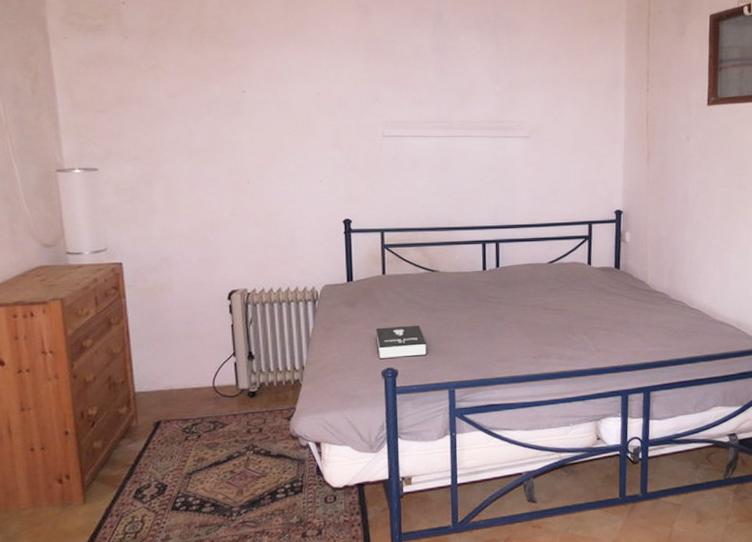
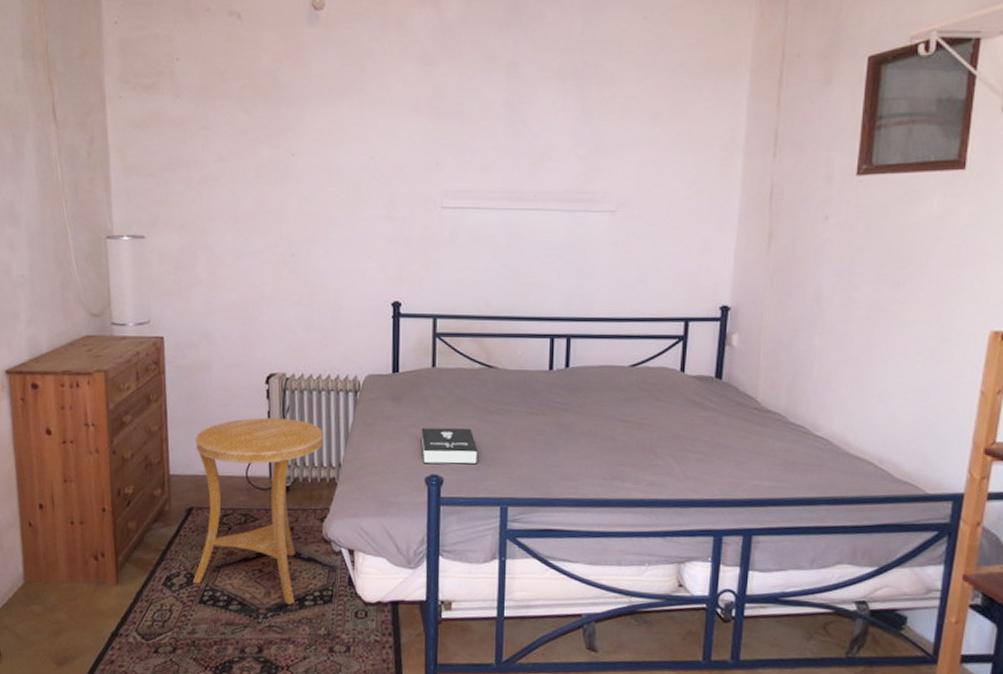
side table: none [160,330,286,500] -> present [192,417,324,604]

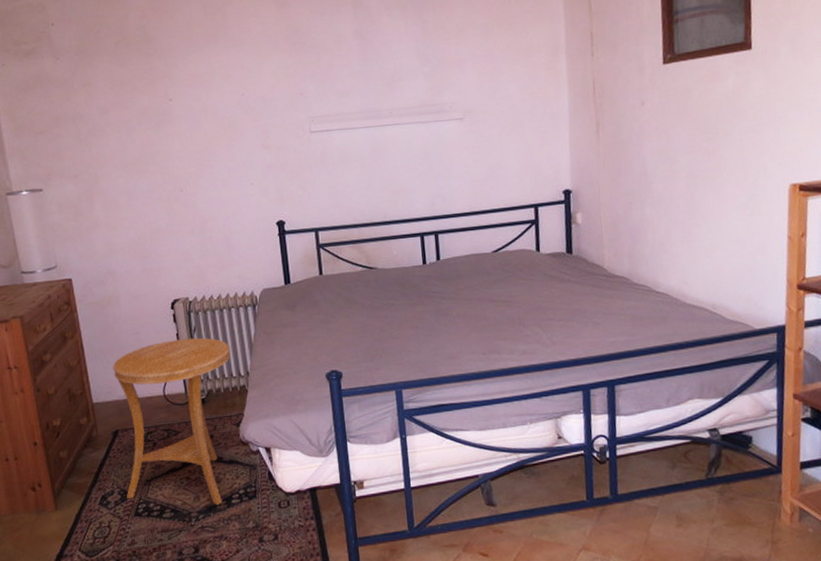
booklet: present [421,427,479,465] -> none [317,325,371,362]

